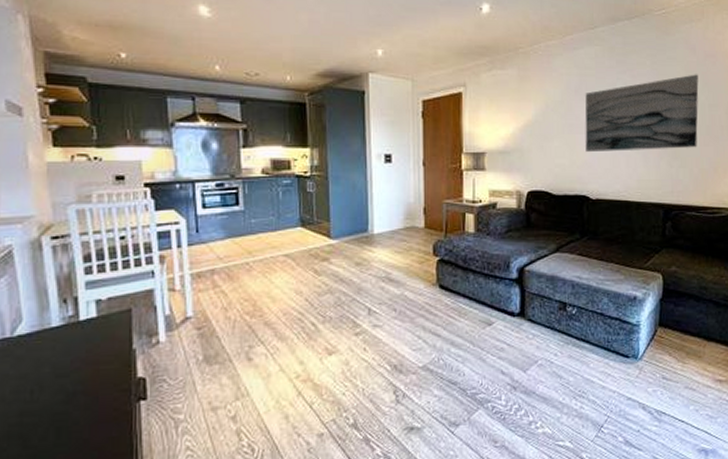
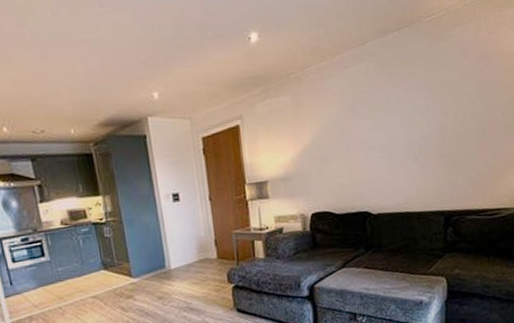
wall art: present [585,74,699,153] -> none [360,78,475,170]

